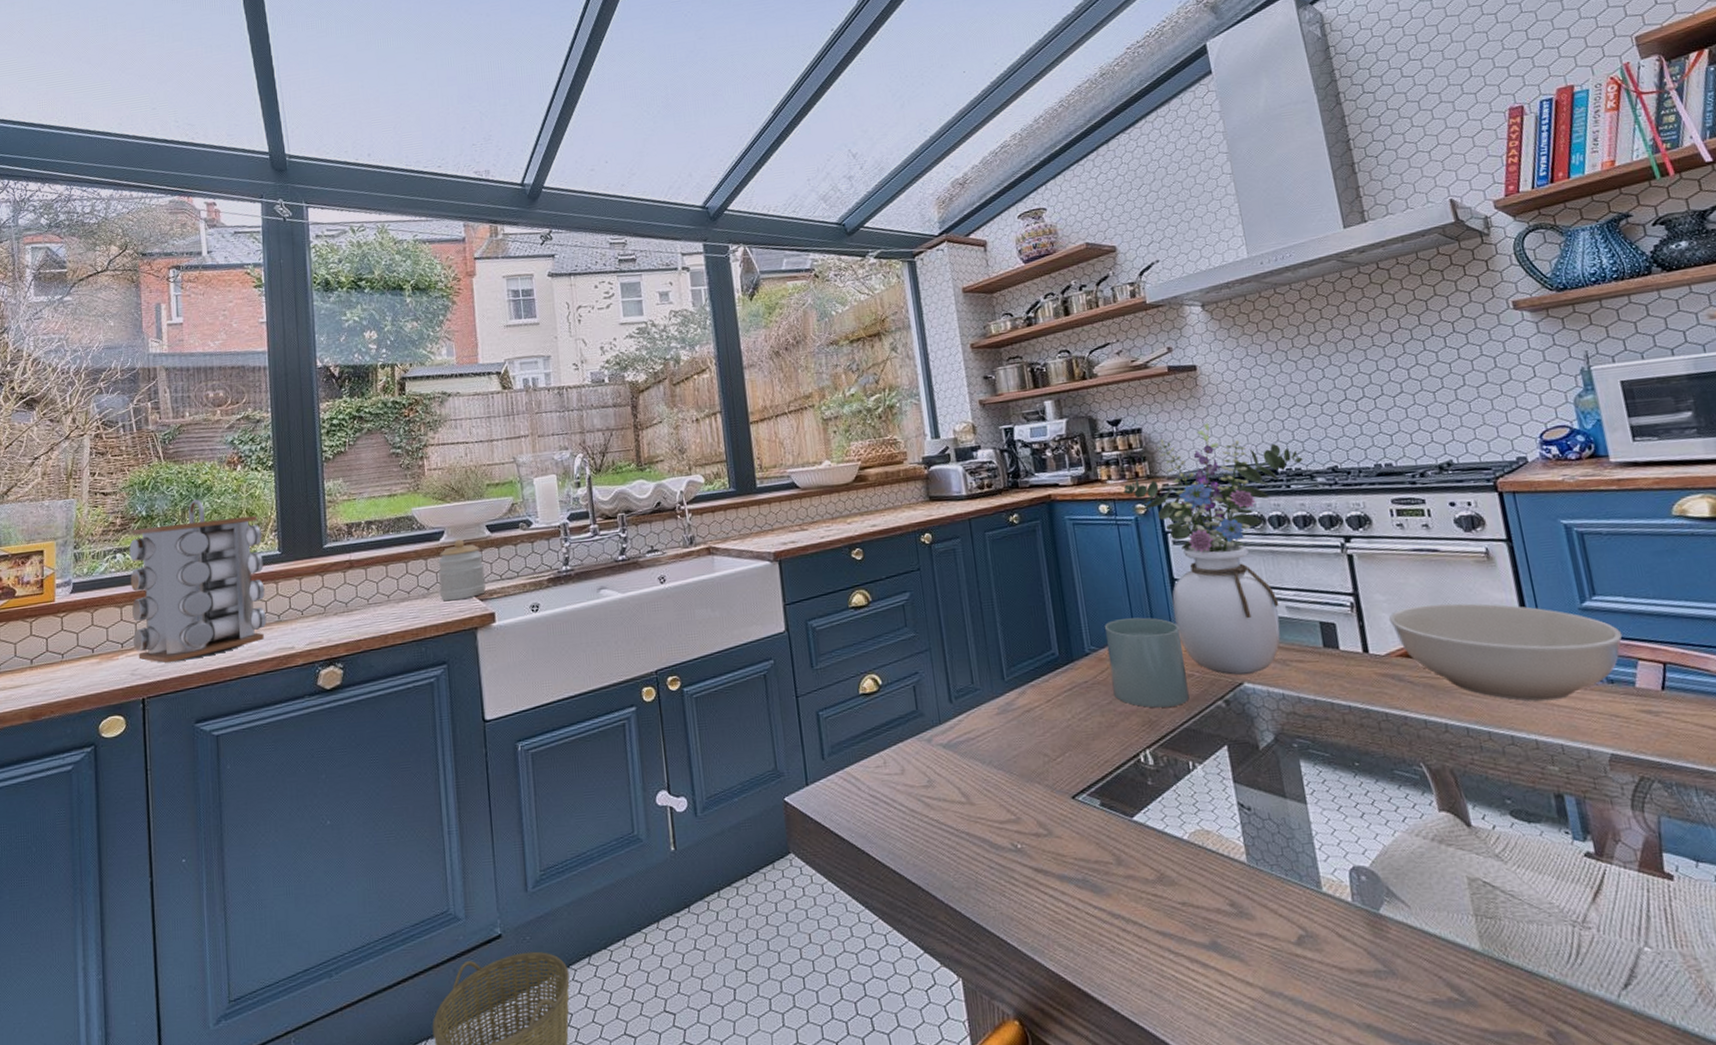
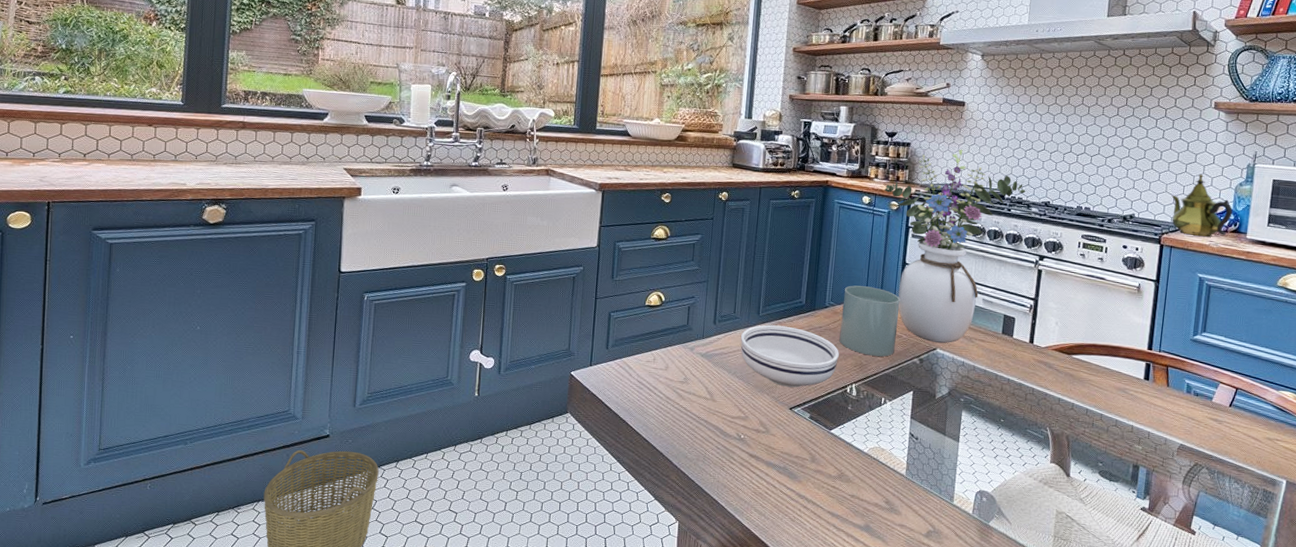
spice rack: present [129,499,267,663] -> none [44,43,168,178]
jar: present [438,539,486,601] -> none [317,122,358,172]
bowl: none [986,688,1120,769] -> present [740,324,839,388]
bowl: present [1389,603,1623,702] -> none [1055,316,1215,401]
teapot: none [1493,392,1582,473] -> present [1171,174,1233,237]

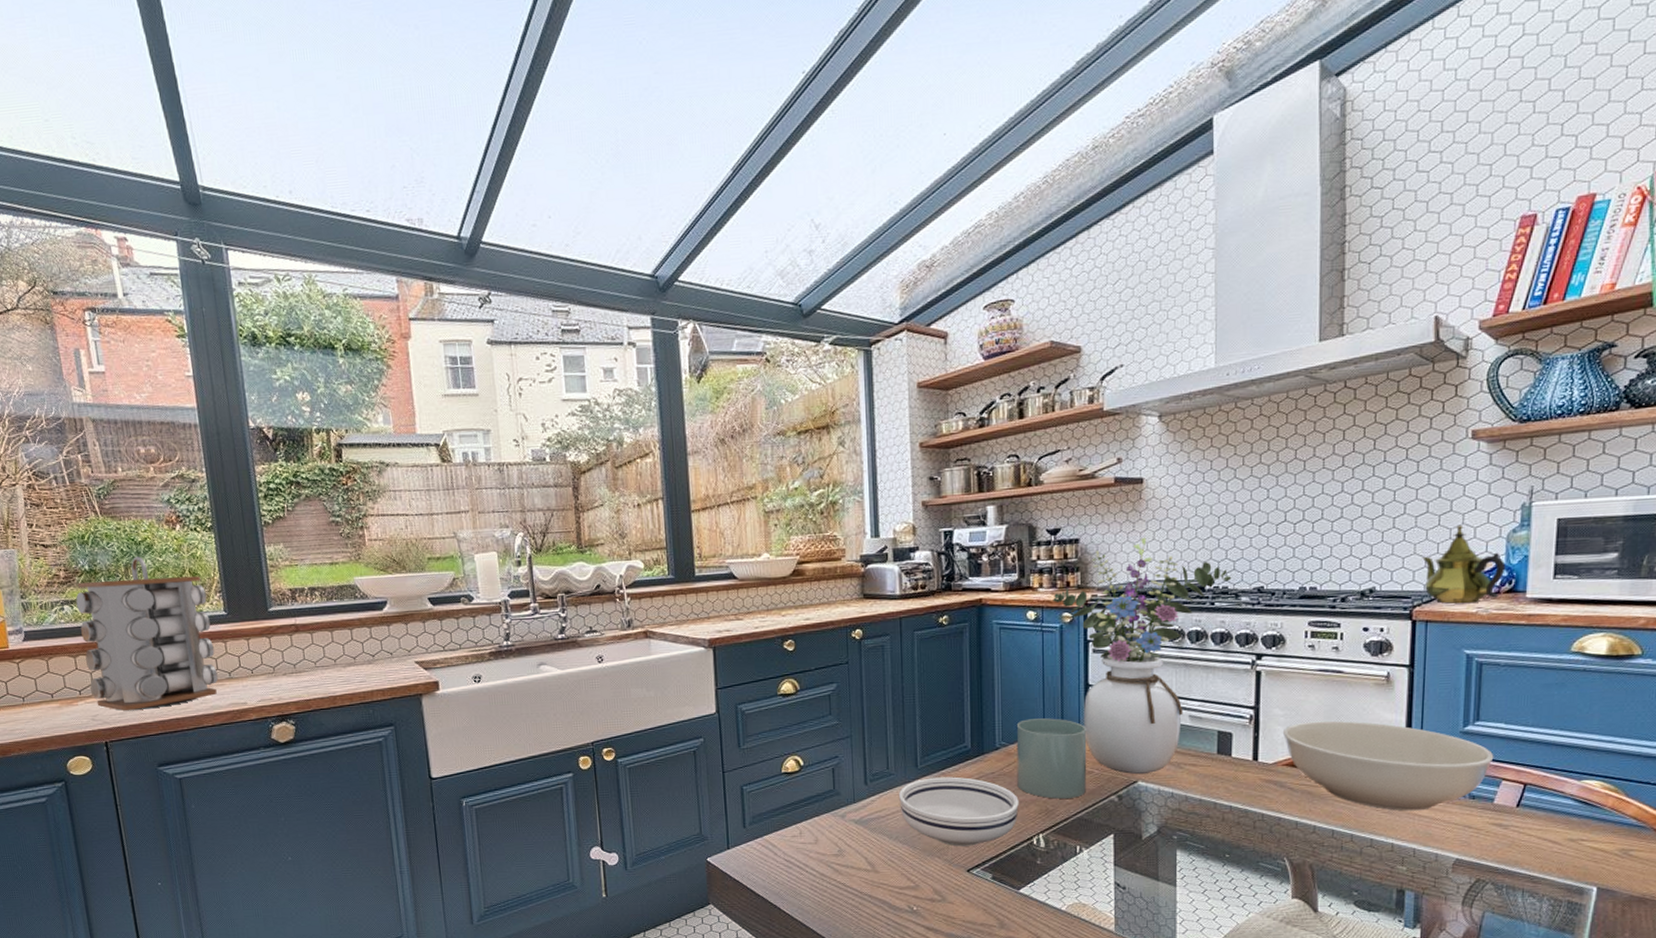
spice rack: none [44,43,168,178] -> present [76,556,218,711]
bowl: none [1055,316,1215,401] -> present [1283,720,1494,811]

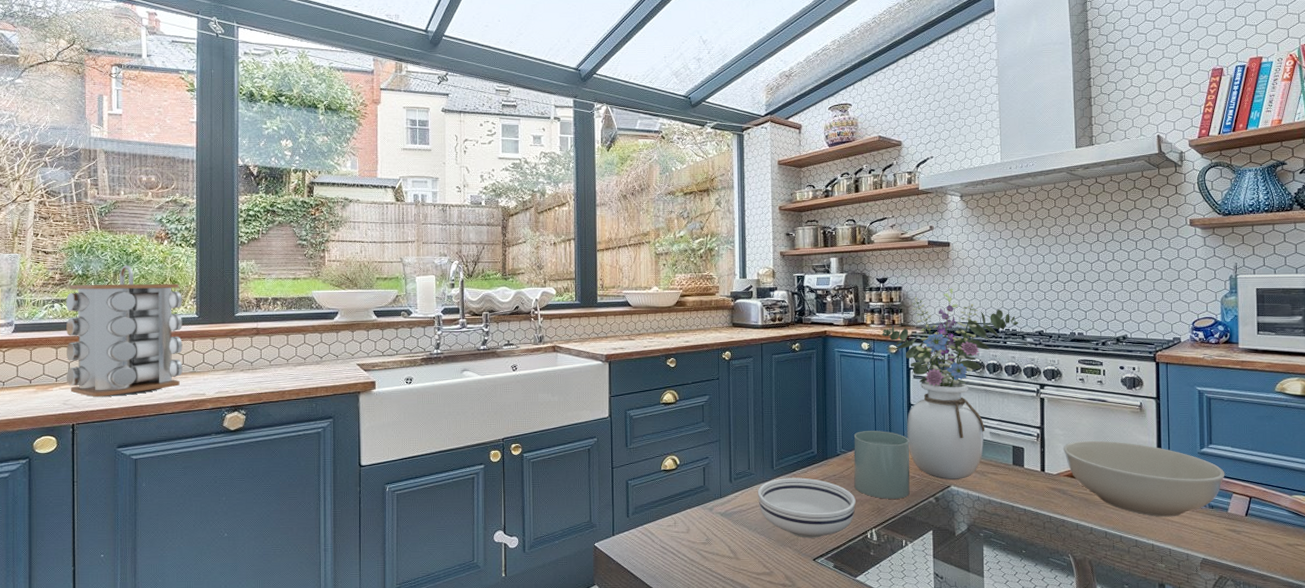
teapot: present [1422,524,1506,604] -> none [1160,289,1222,350]

